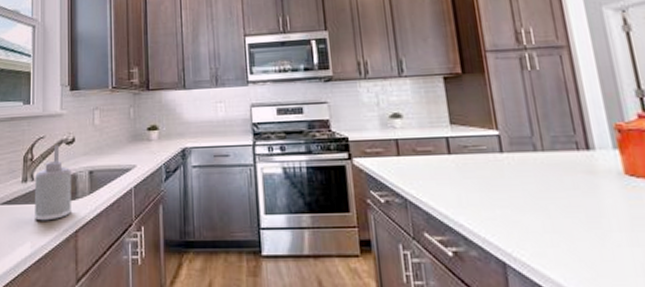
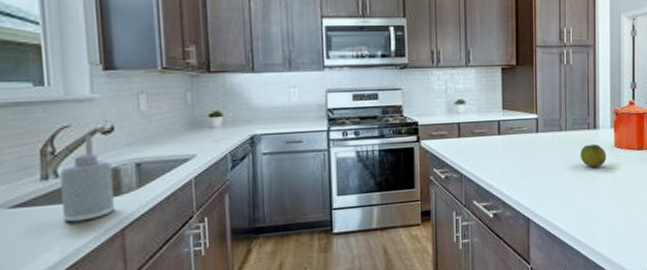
fruit: none [569,169,615,201] -> present [580,143,607,168]

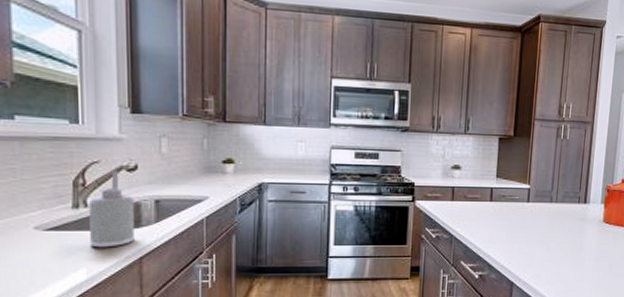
fruit: present [580,143,607,168] -> none [568,217,594,240]

